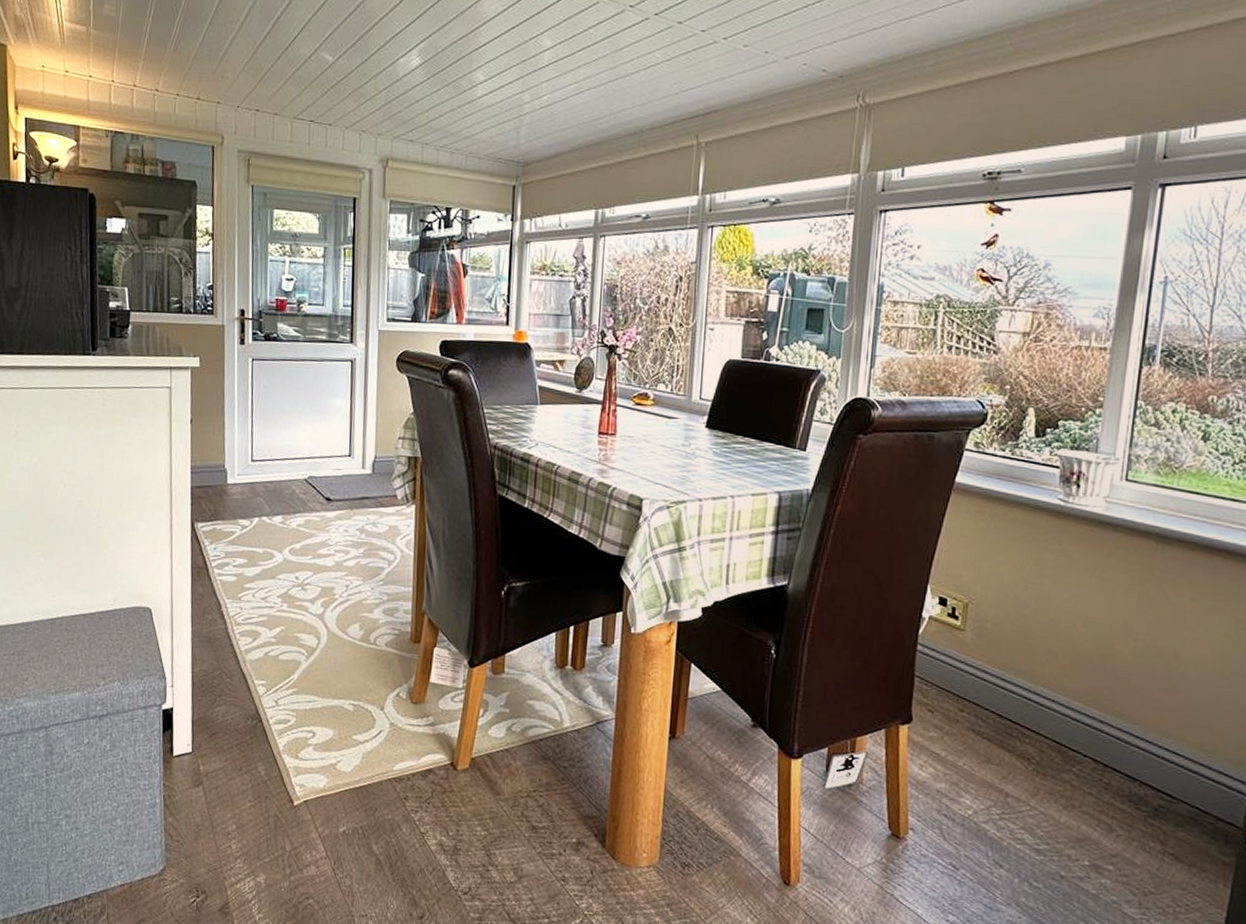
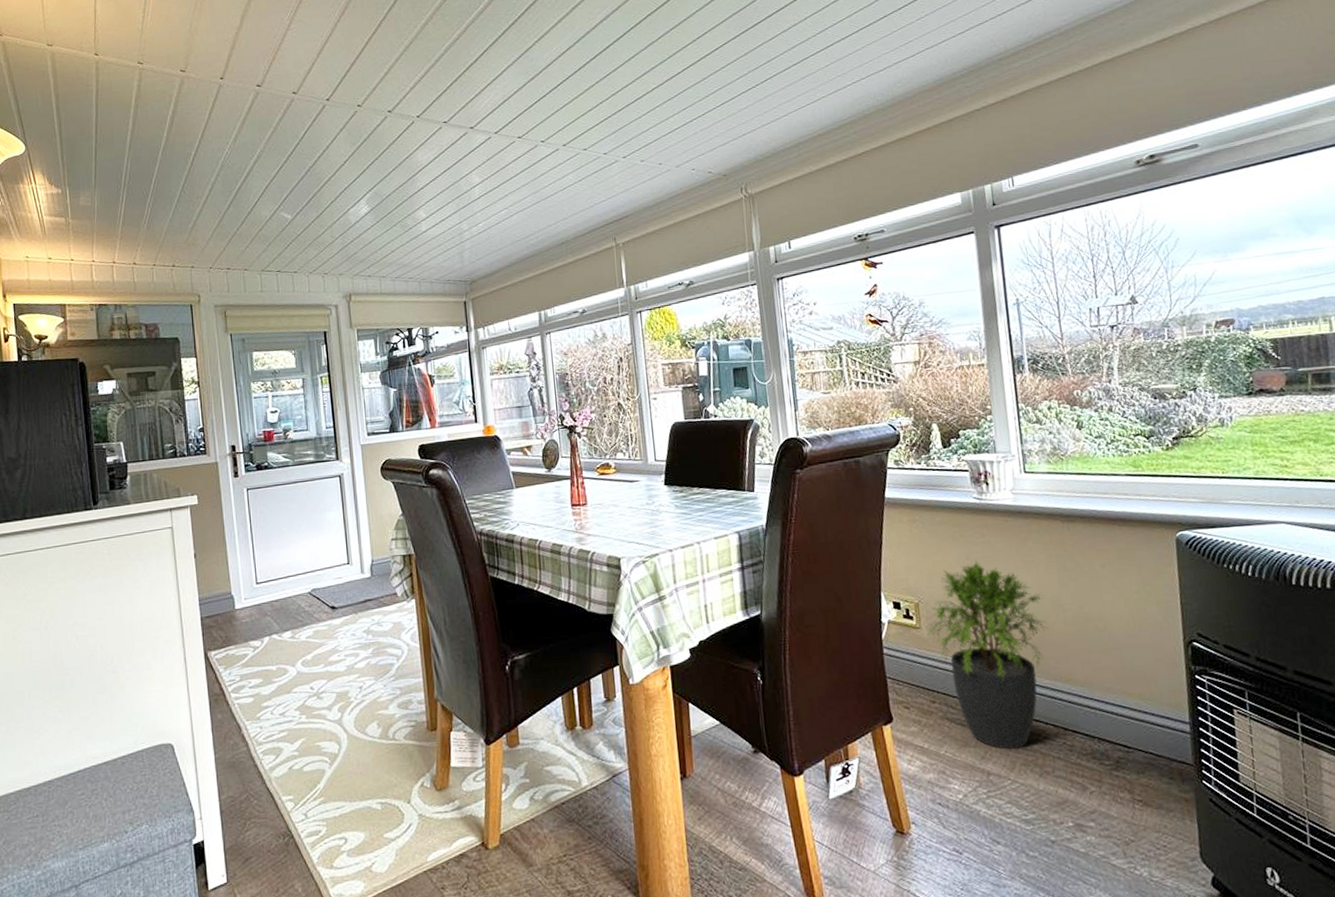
potted plant: none [971,567,1114,777] -> present [927,559,1048,750]

